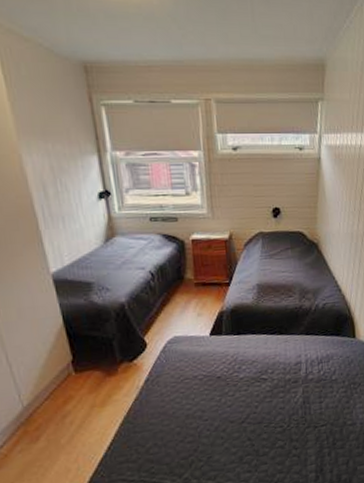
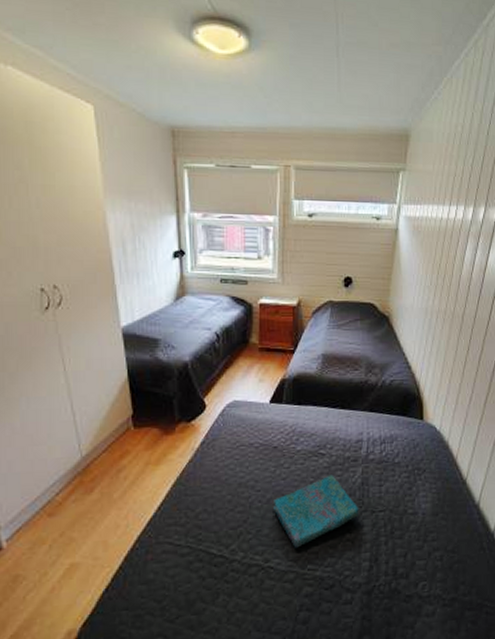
cover: none [221,397,303,469] -> present [274,474,359,548]

